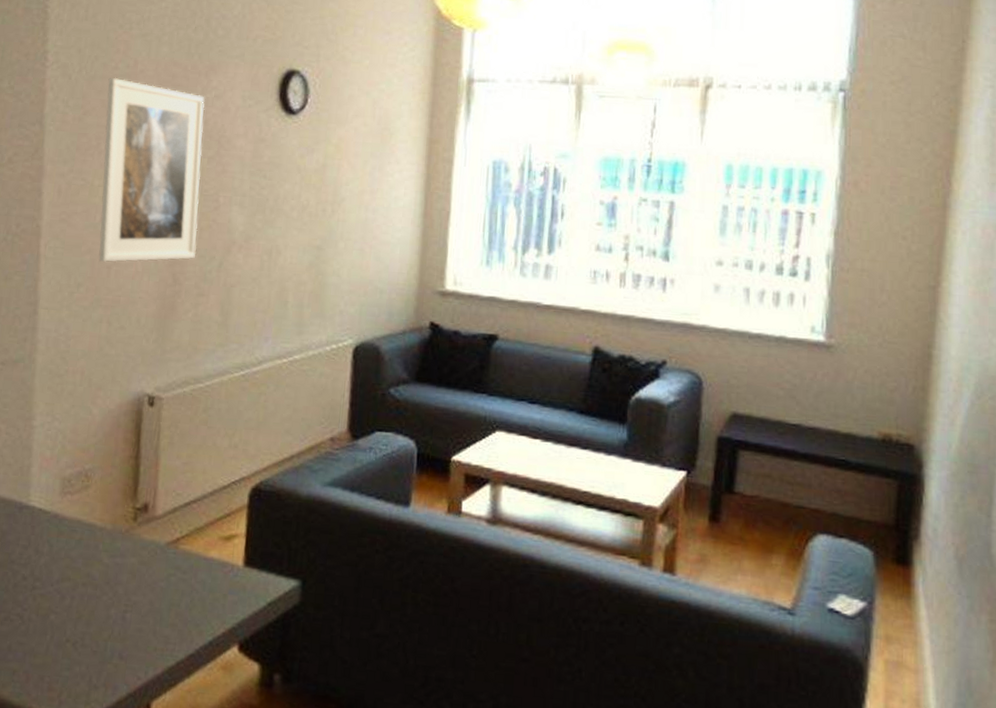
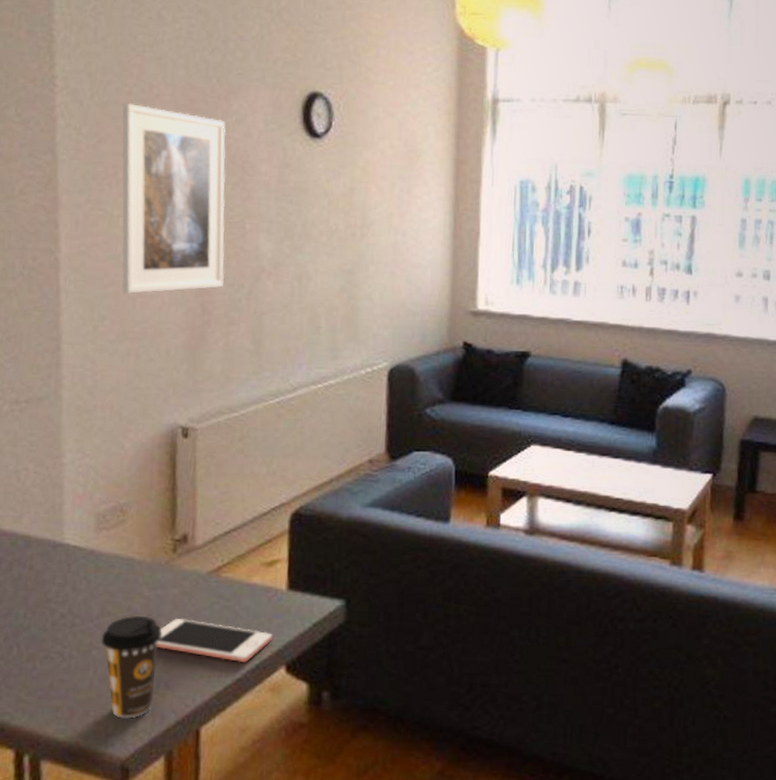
coffee cup: none [59,582,119,687] -> present [101,615,163,719]
cell phone: none [113,588,227,638] -> present [157,618,273,662]

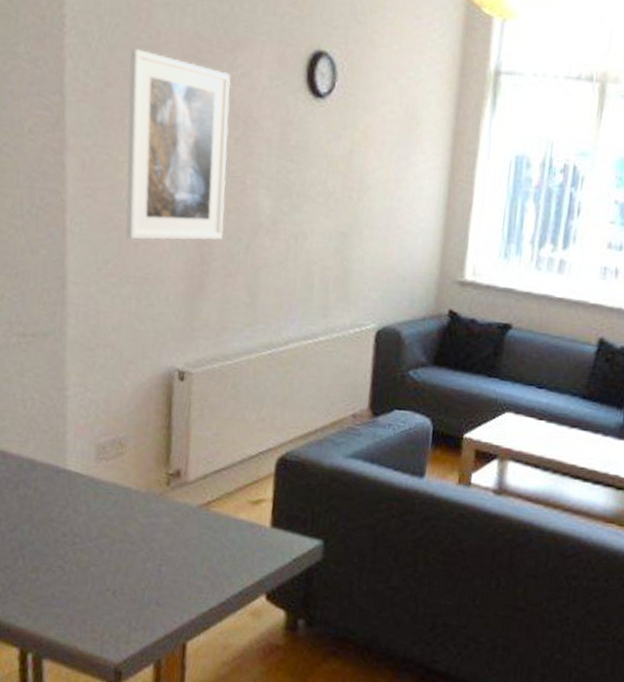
coffee cup: present [101,615,163,719] -> none [98,539,155,629]
cell phone: present [157,618,273,662] -> none [150,544,255,588]

